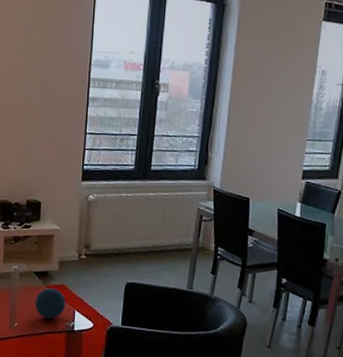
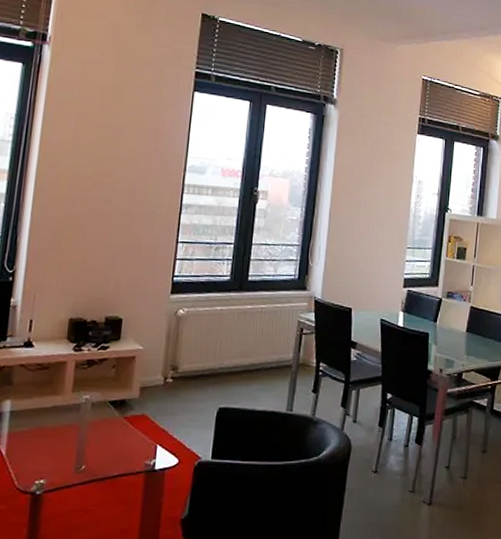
decorative orb: present [35,287,66,319] -> none [108,419,147,457]

